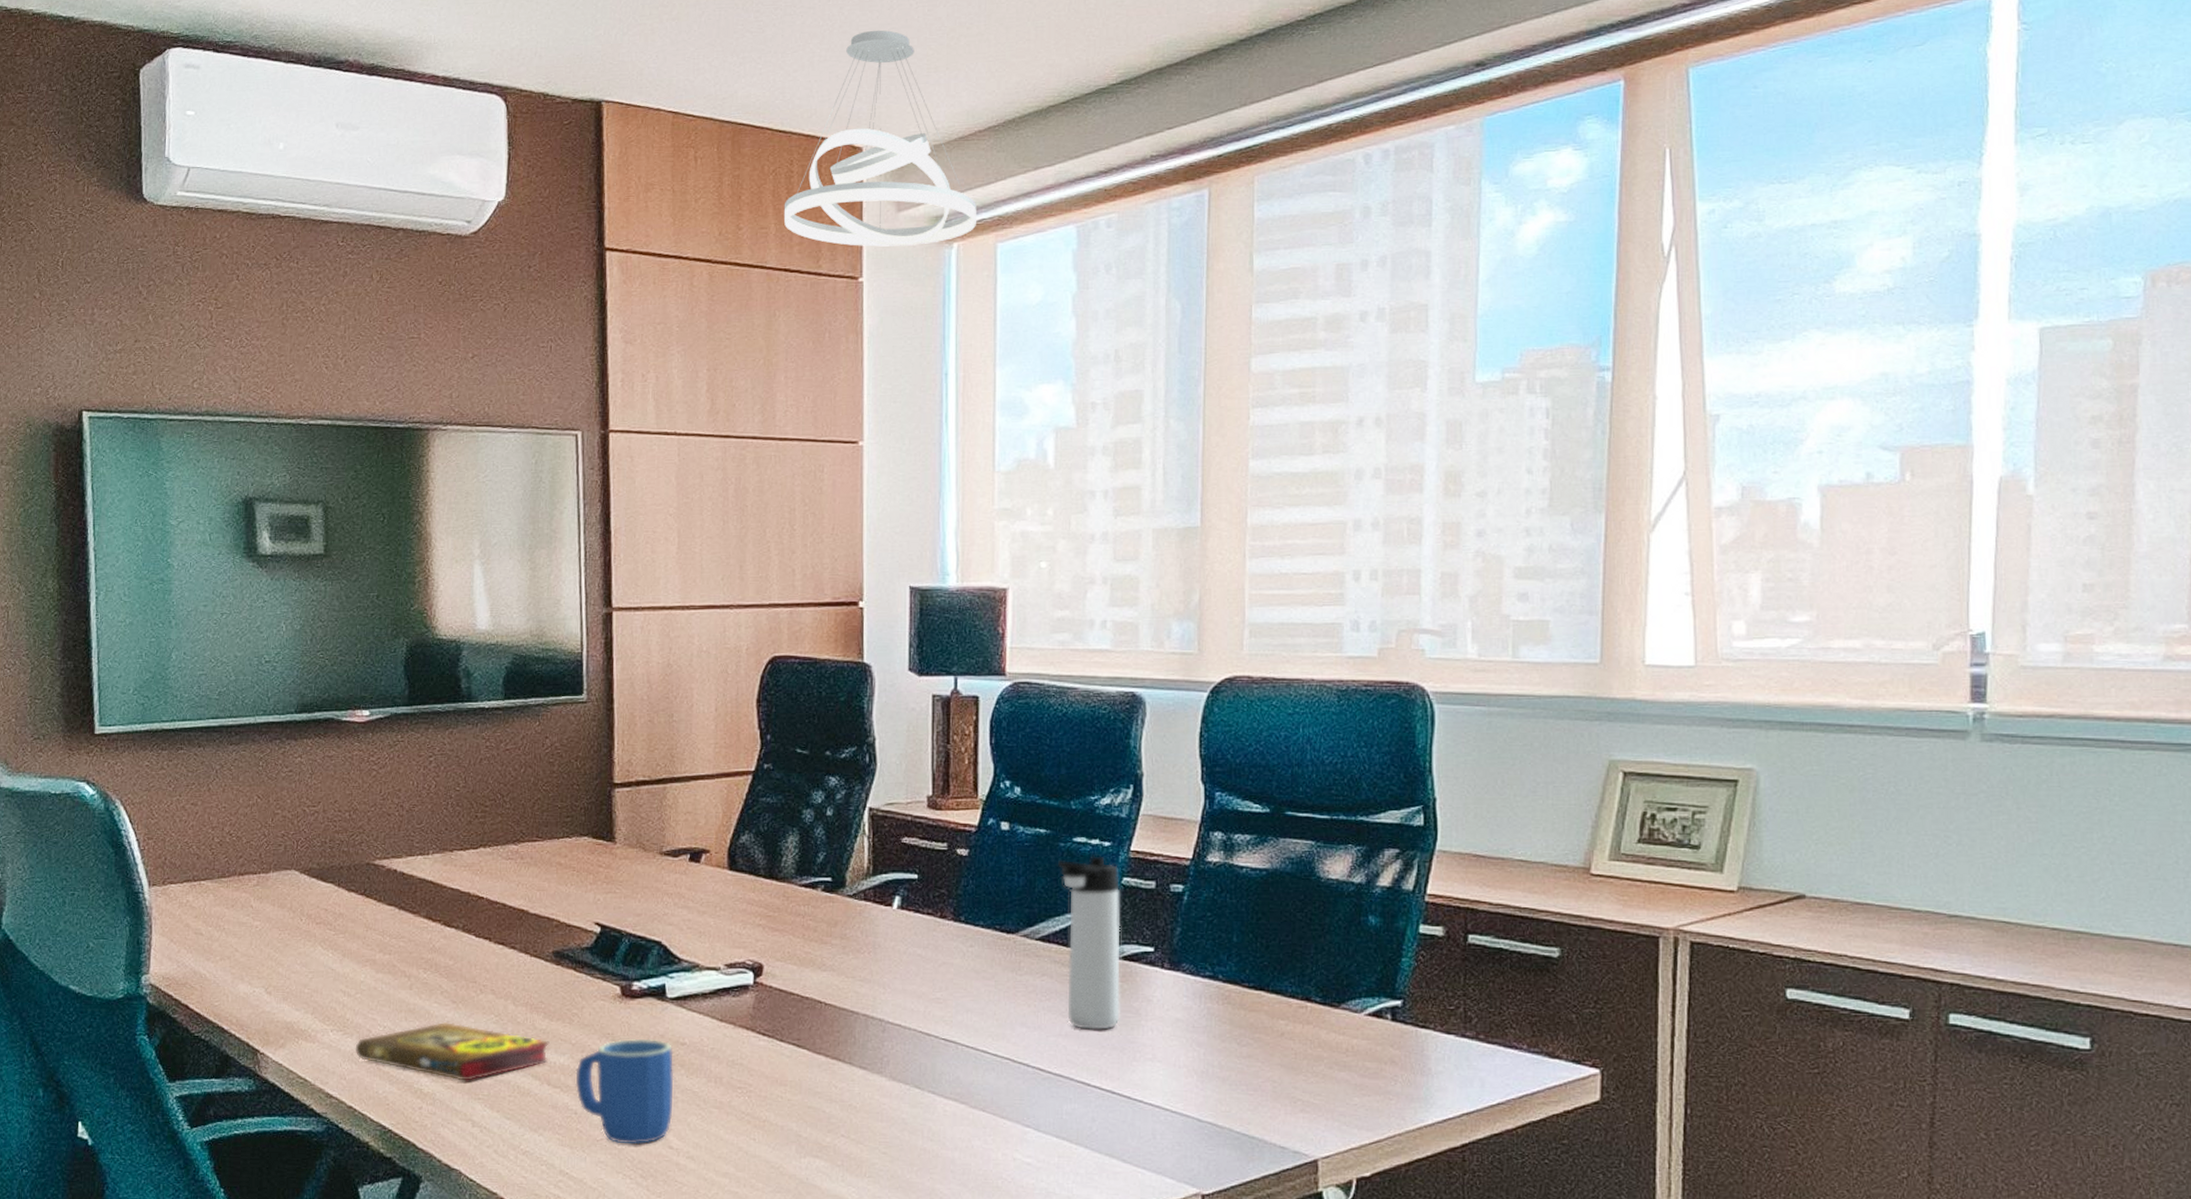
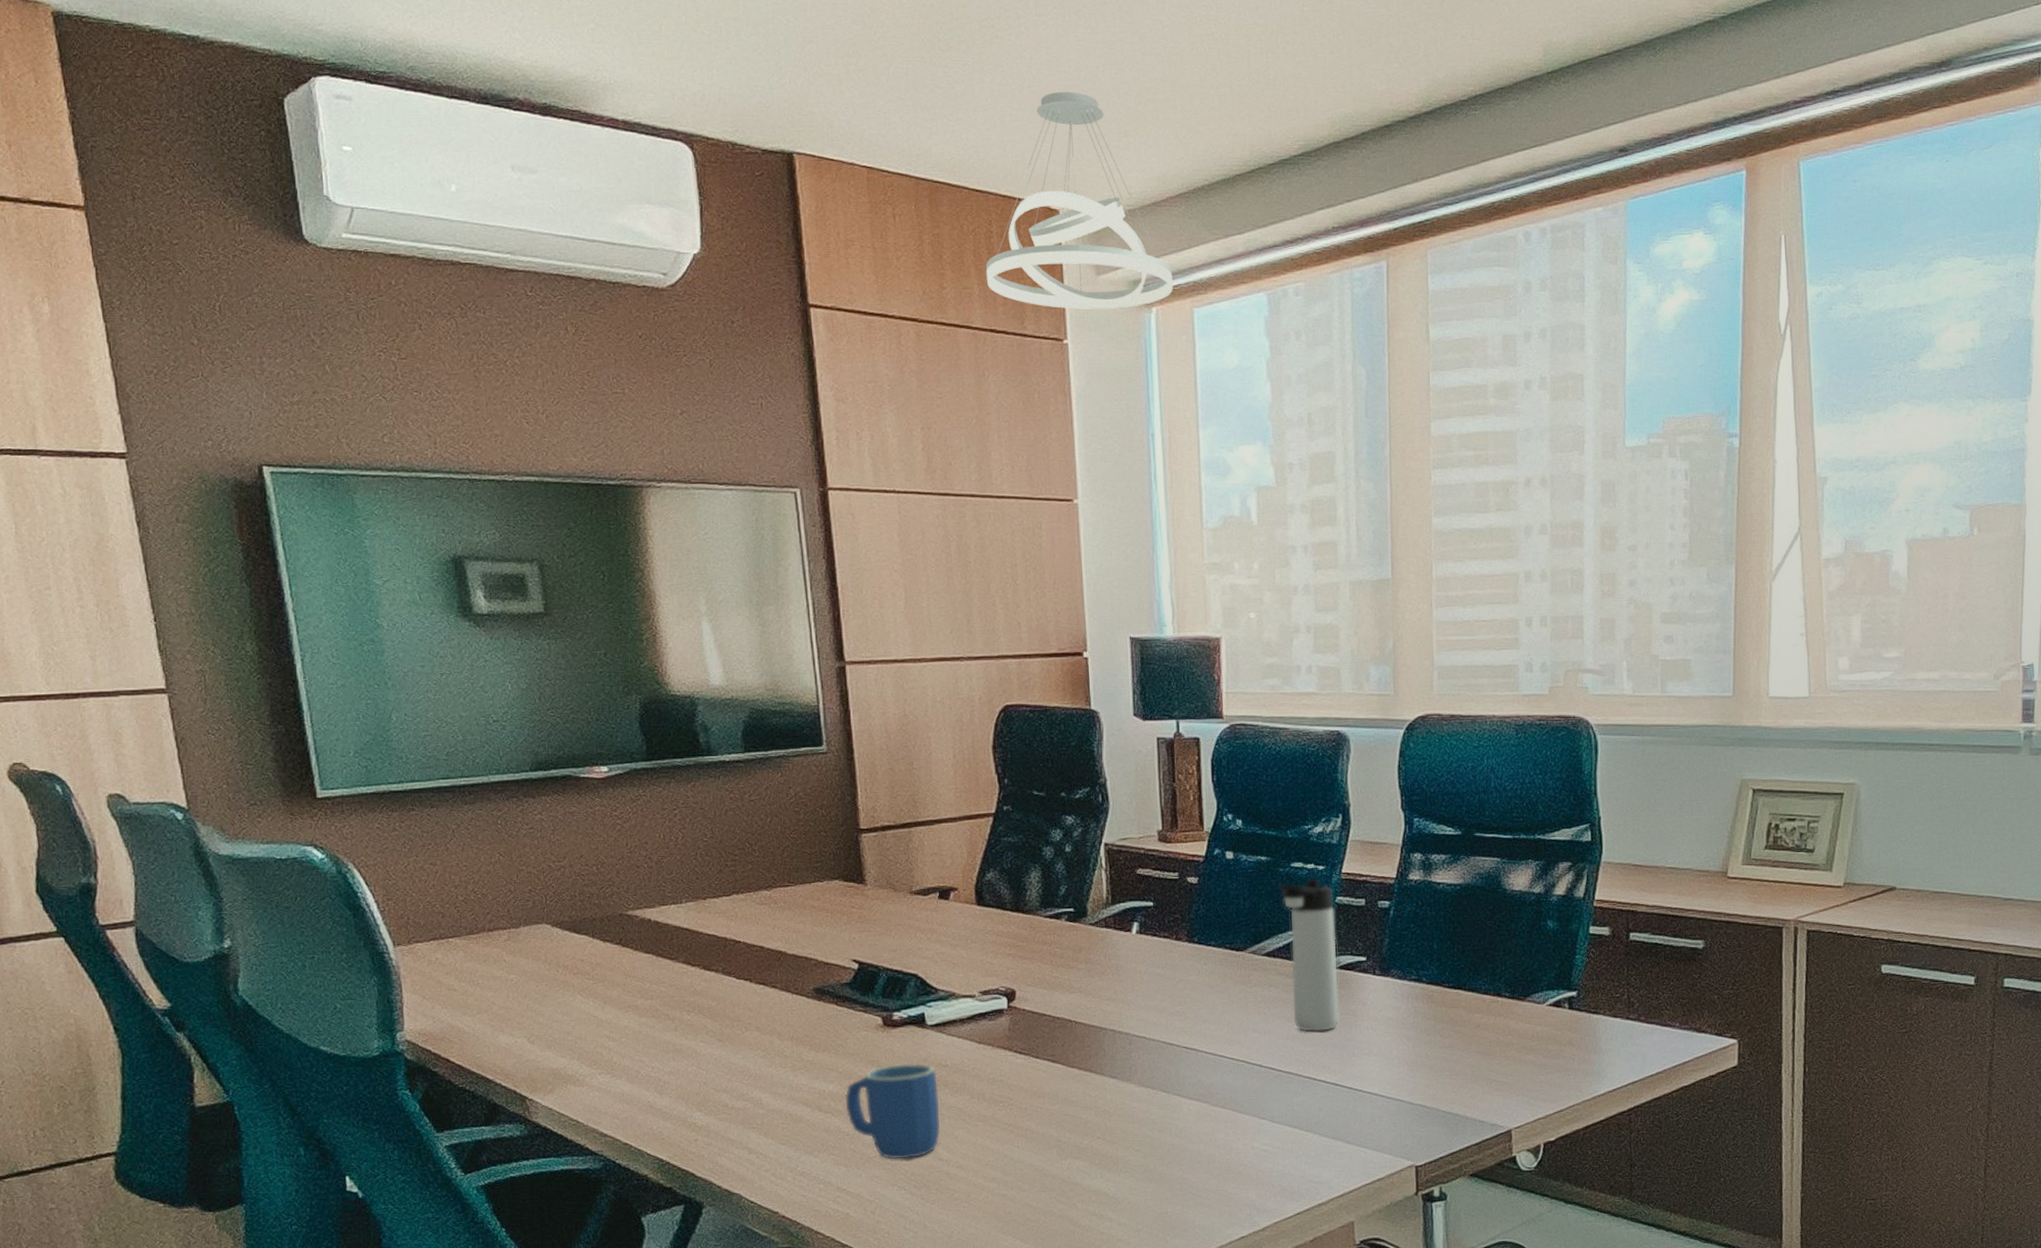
book: present [355,1022,550,1081] -> none [625,1059,817,1113]

